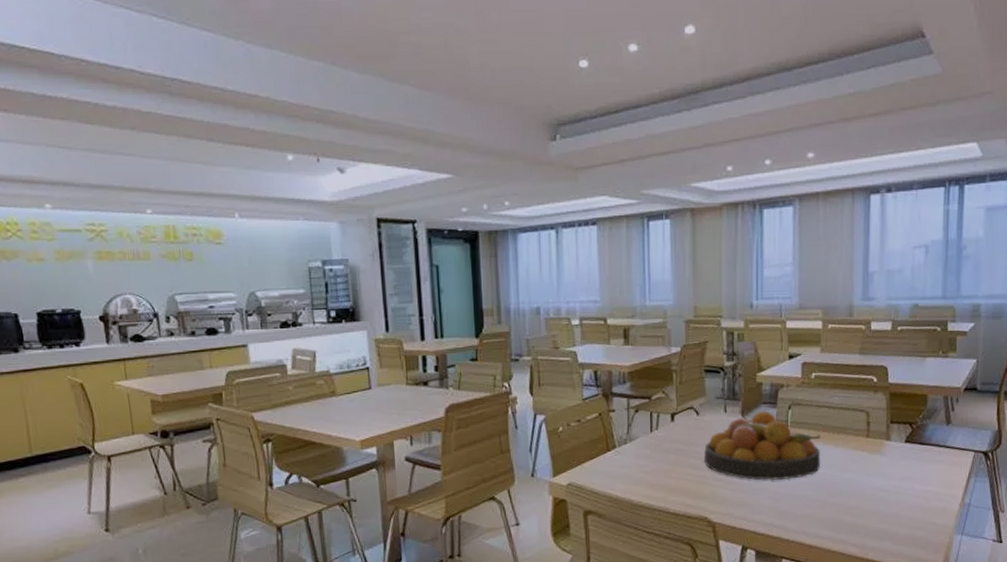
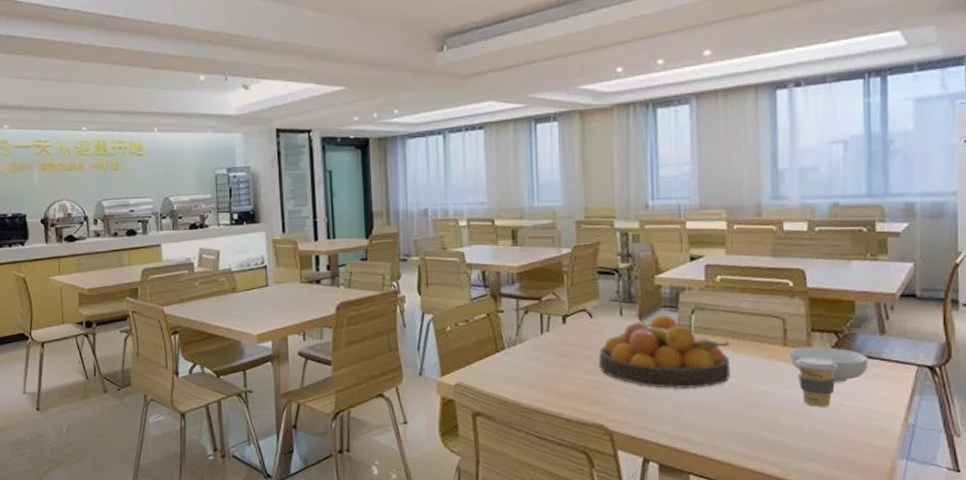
cereal bowl: none [872,437,936,469] -> present [791,347,869,383]
coffee cup: none [876,446,911,492] -> present [795,356,838,407]

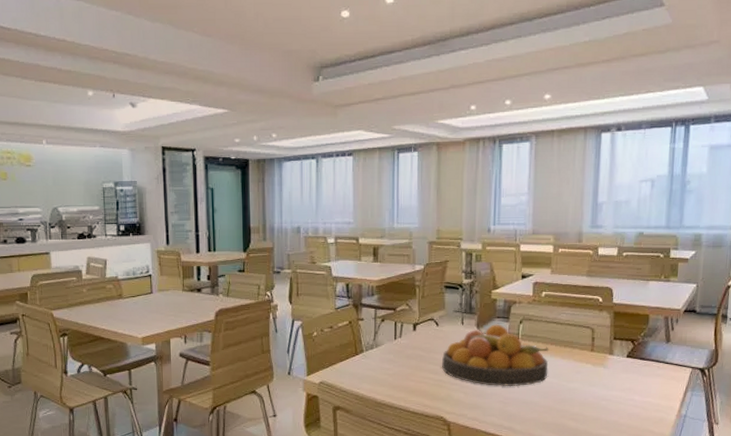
cereal bowl: present [791,347,869,383] -> none [596,352,656,382]
coffee cup: present [795,356,838,407] -> none [599,360,632,401]

